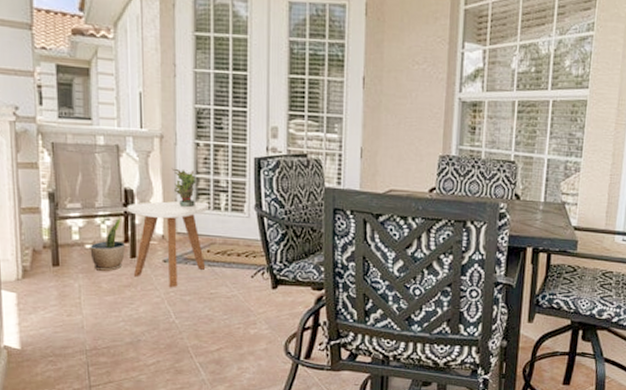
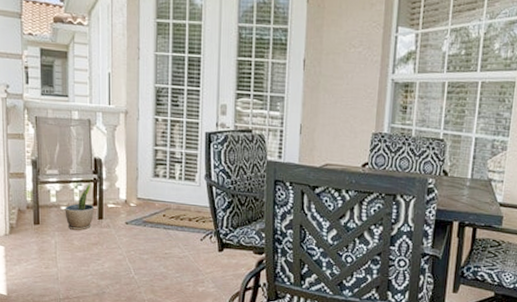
side table: present [127,201,210,287] -> none [96,170,166,247]
potted plant: present [171,168,198,208] -> none [134,140,156,176]

